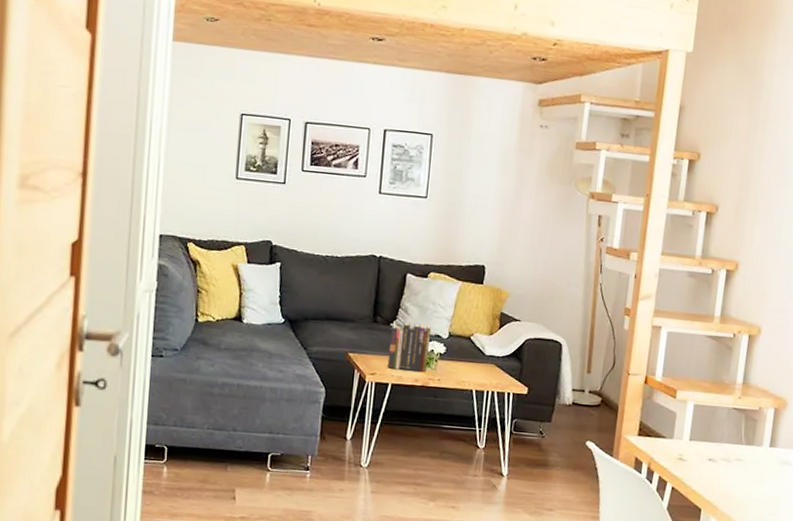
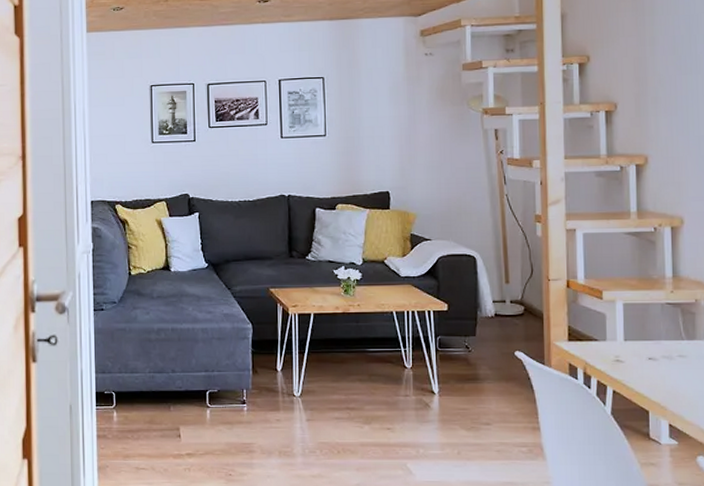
books: present [387,321,432,372] -> none [307,253,346,299]

